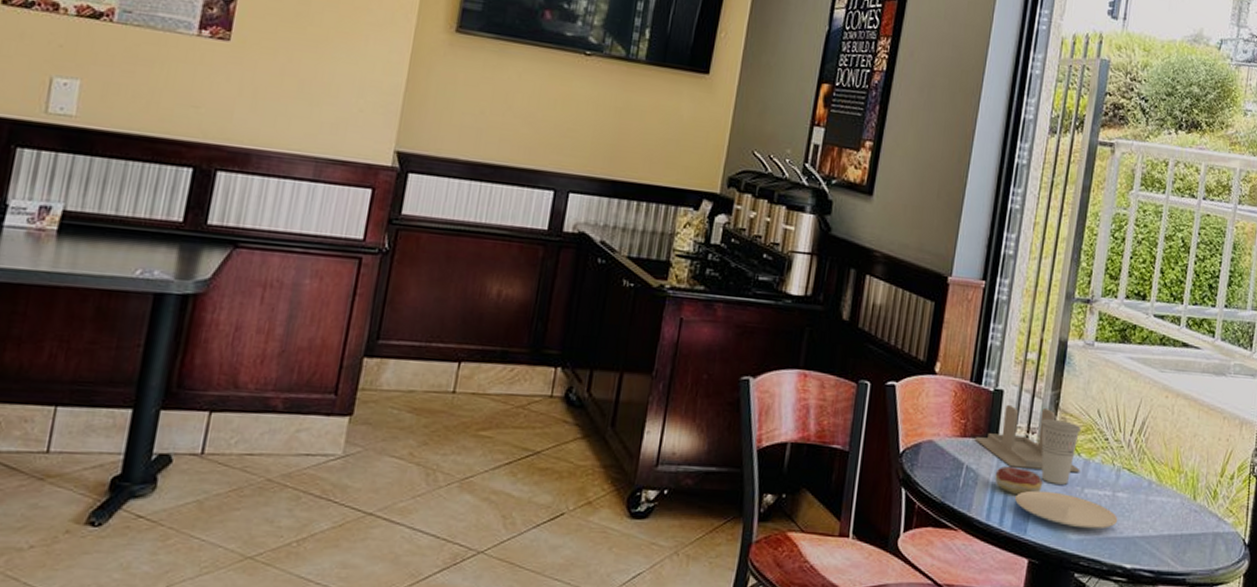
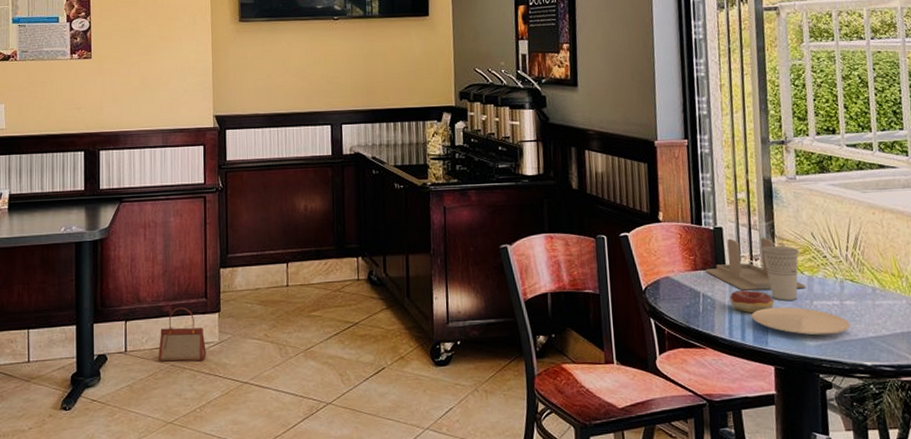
handbag: none [249,402,324,479] -> present [158,307,206,362]

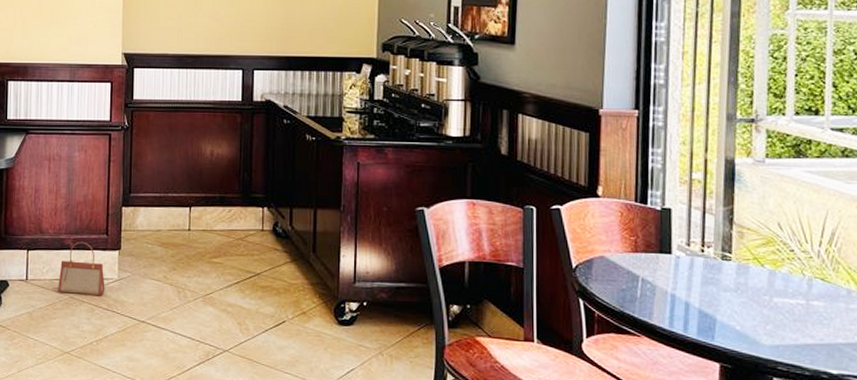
napkin holder: present [705,238,806,291] -> none [647,221,766,283]
donut: present [729,289,775,314] -> none [673,277,726,305]
plate: present [752,307,851,336] -> none [698,300,816,336]
cup: present [761,245,799,300] -> none [715,232,761,294]

